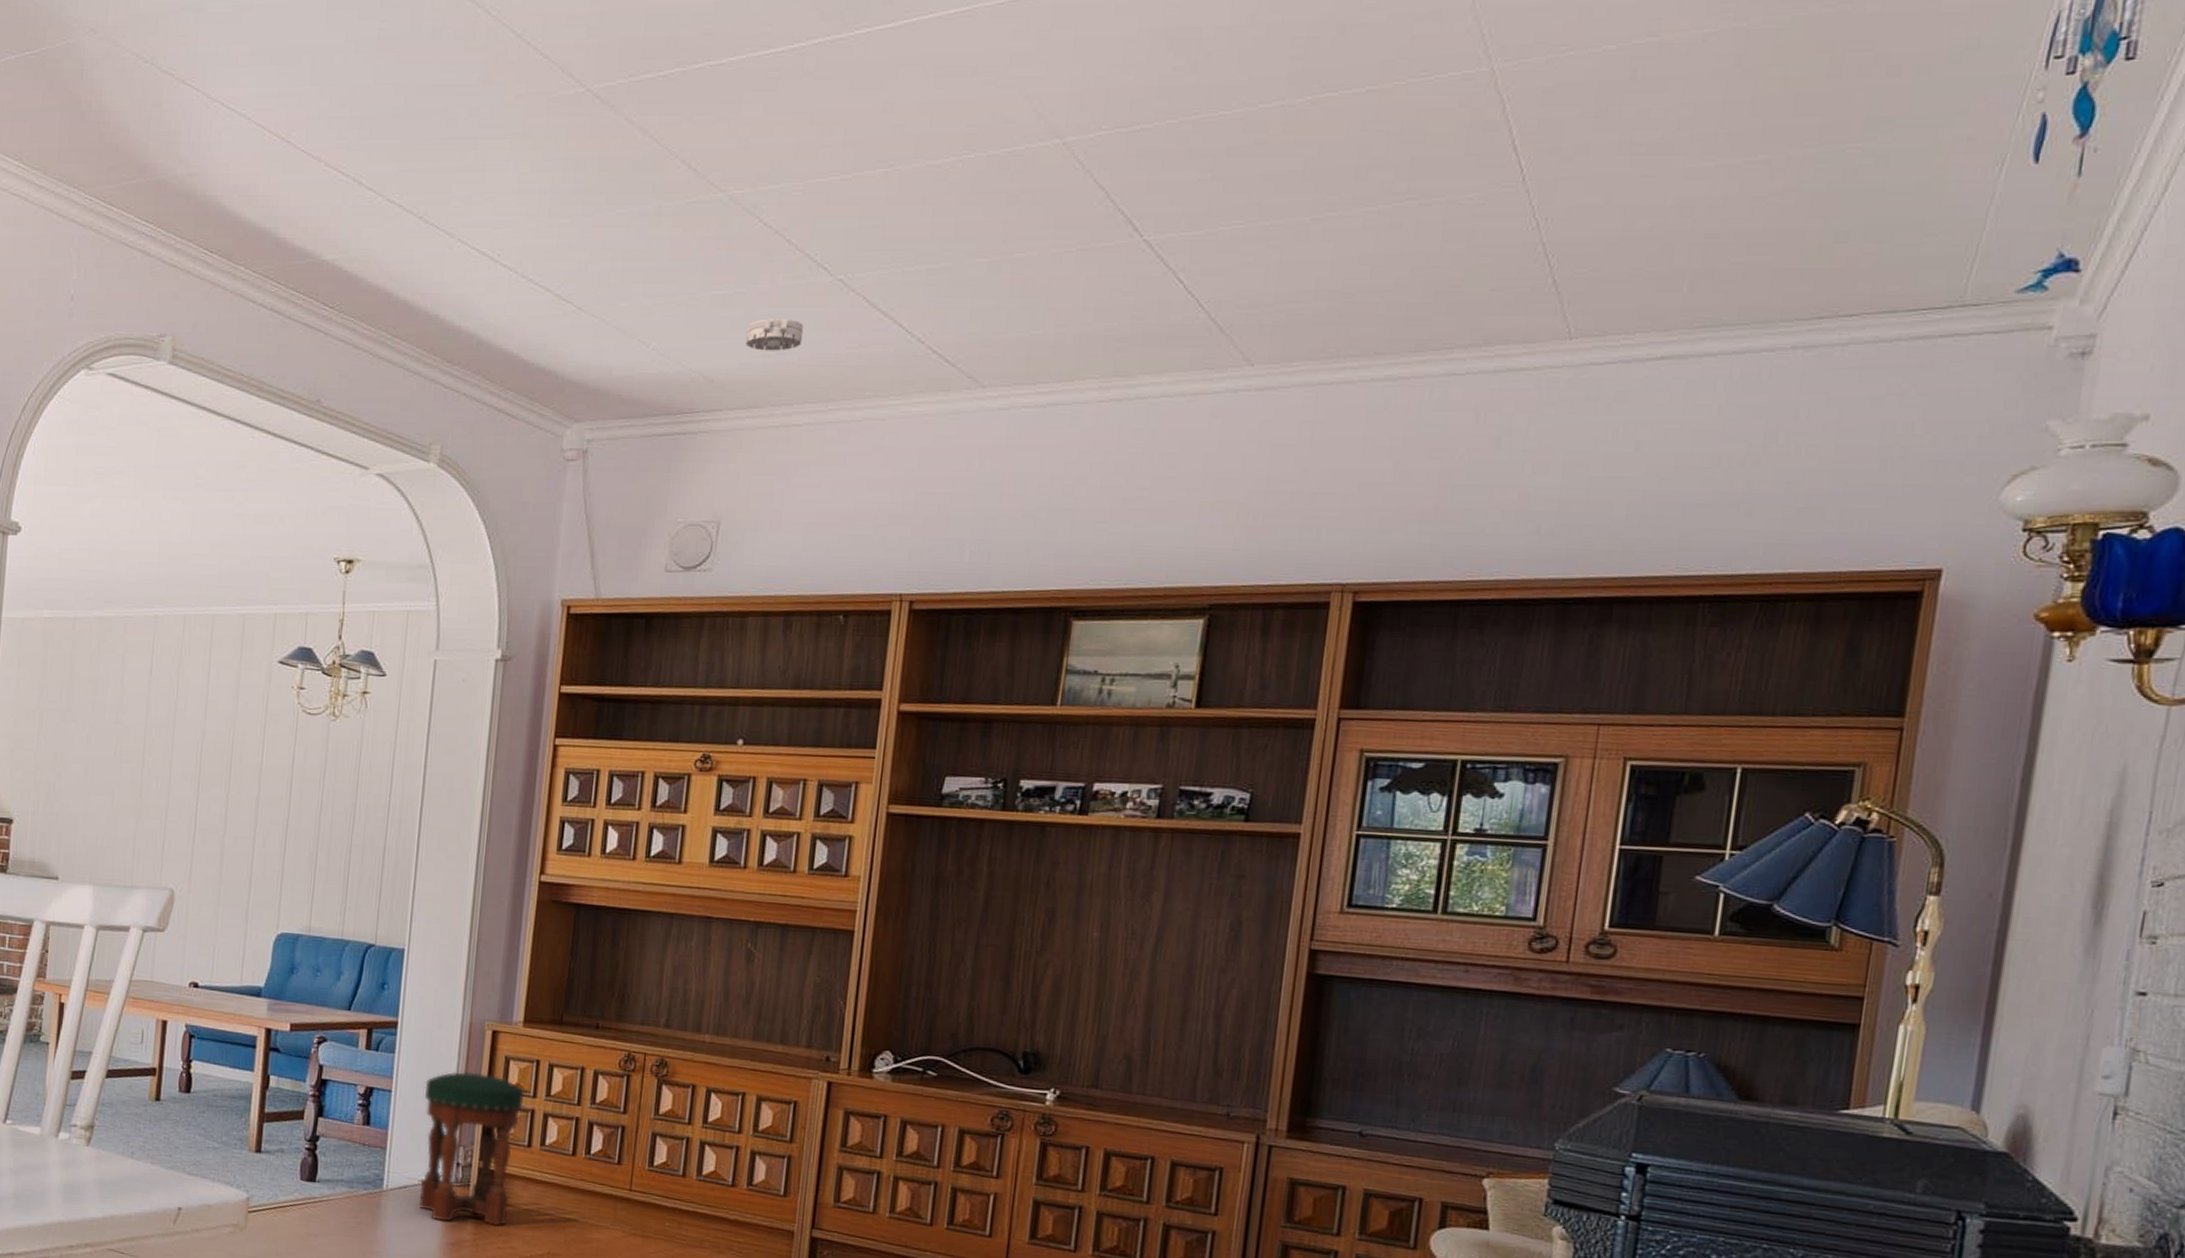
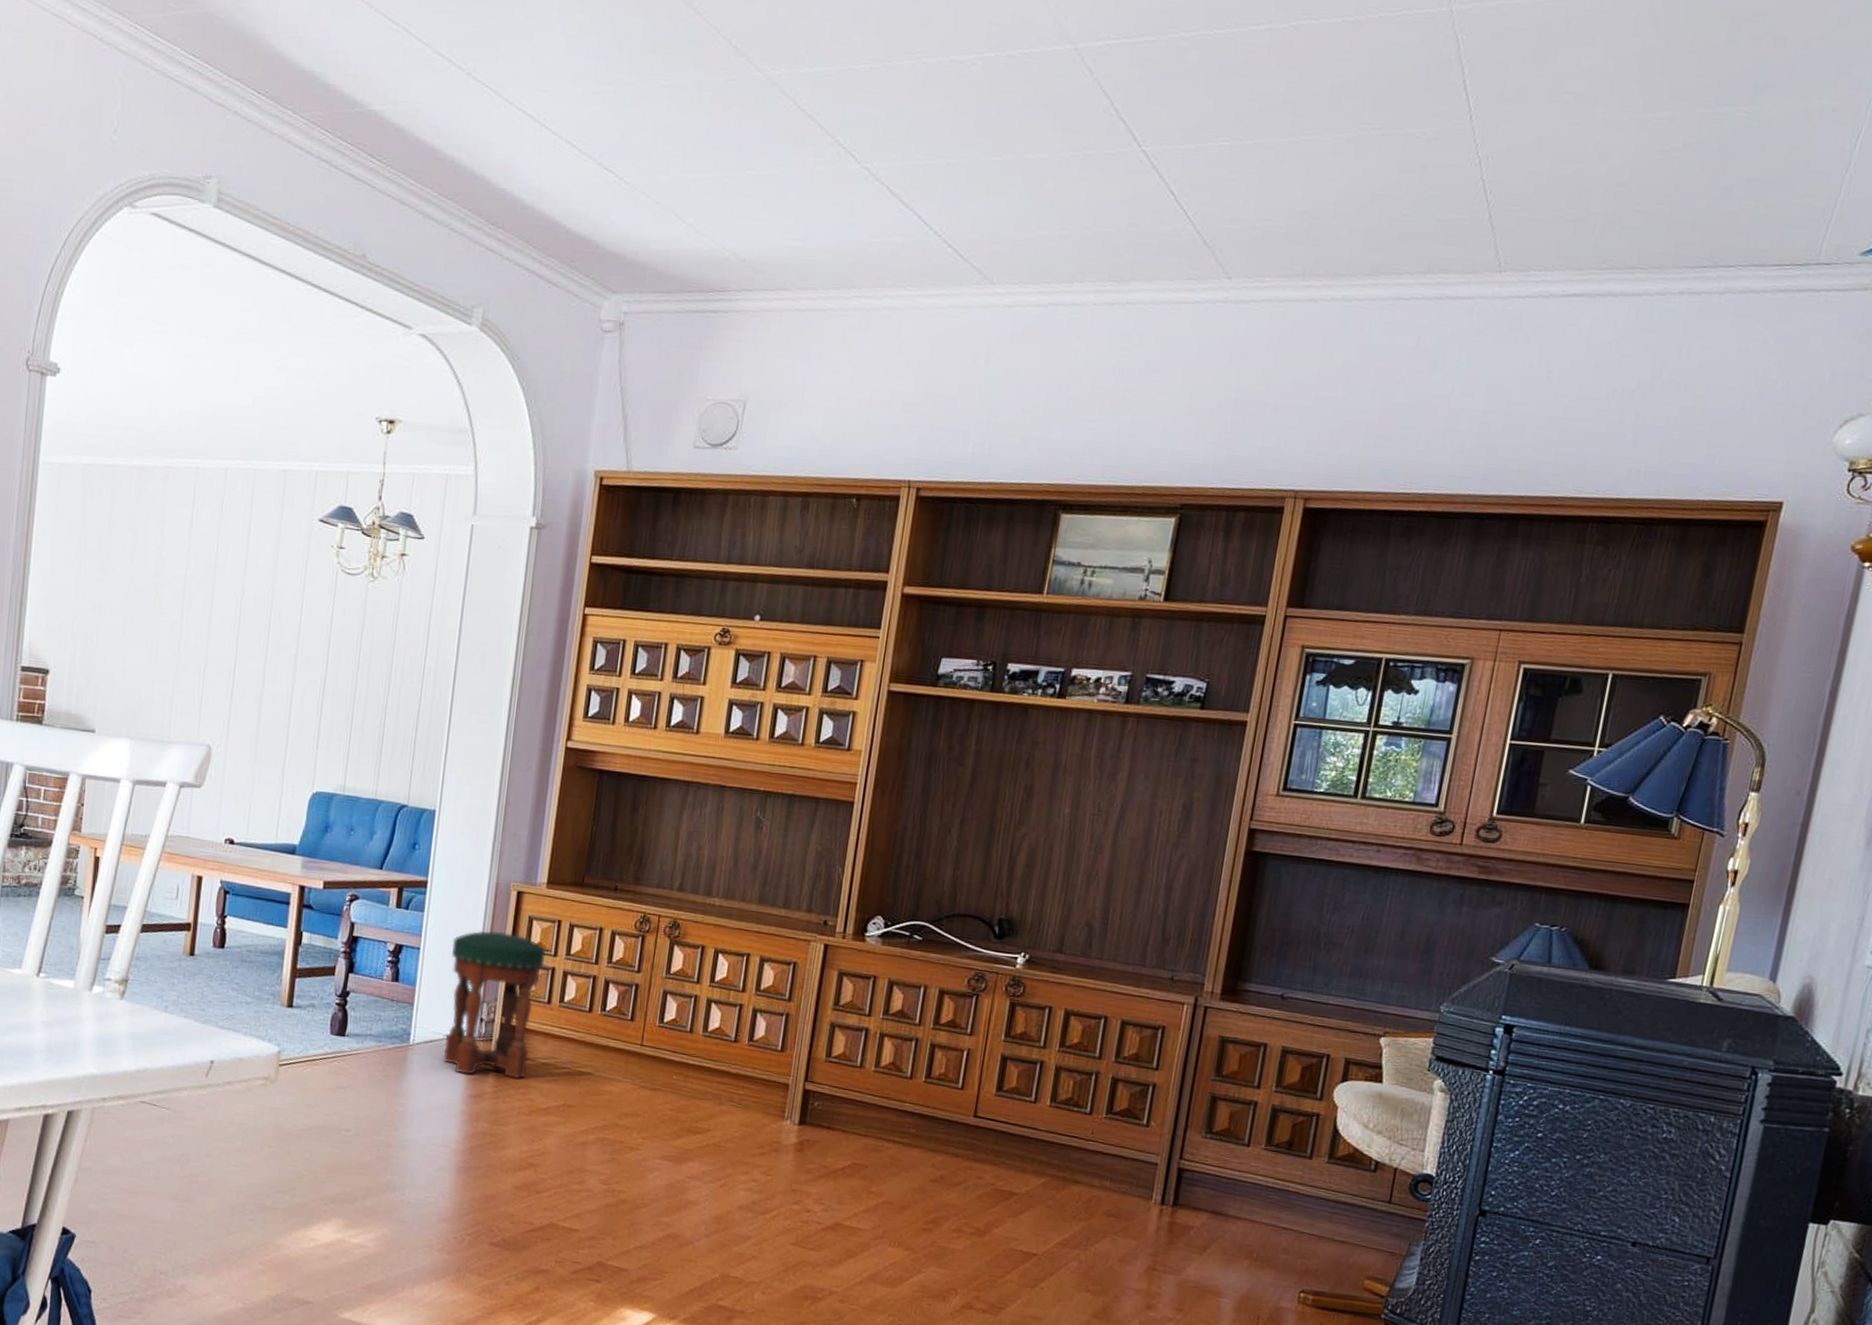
smoke detector: present [745,317,804,351] -> none [776,201,832,235]

